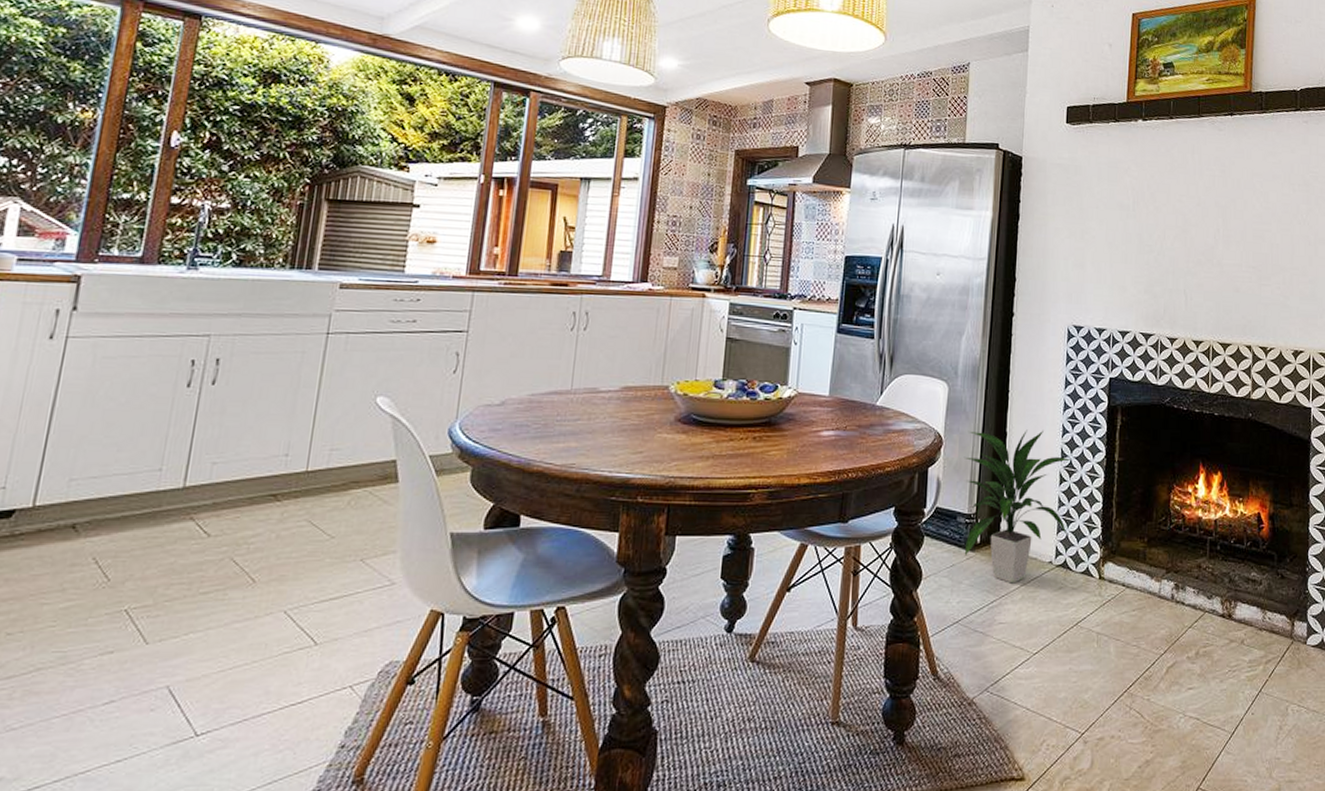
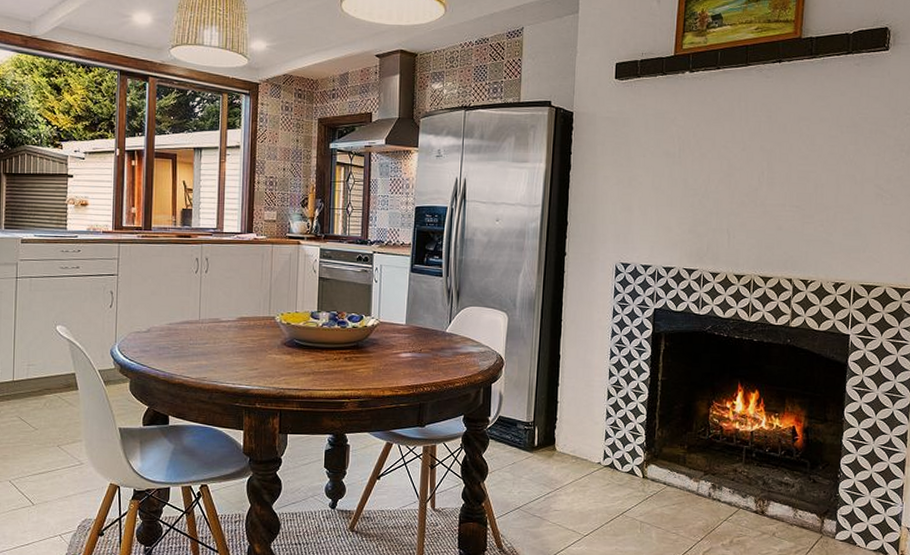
indoor plant: present [963,429,1072,584] -> none [522,353,618,479]

